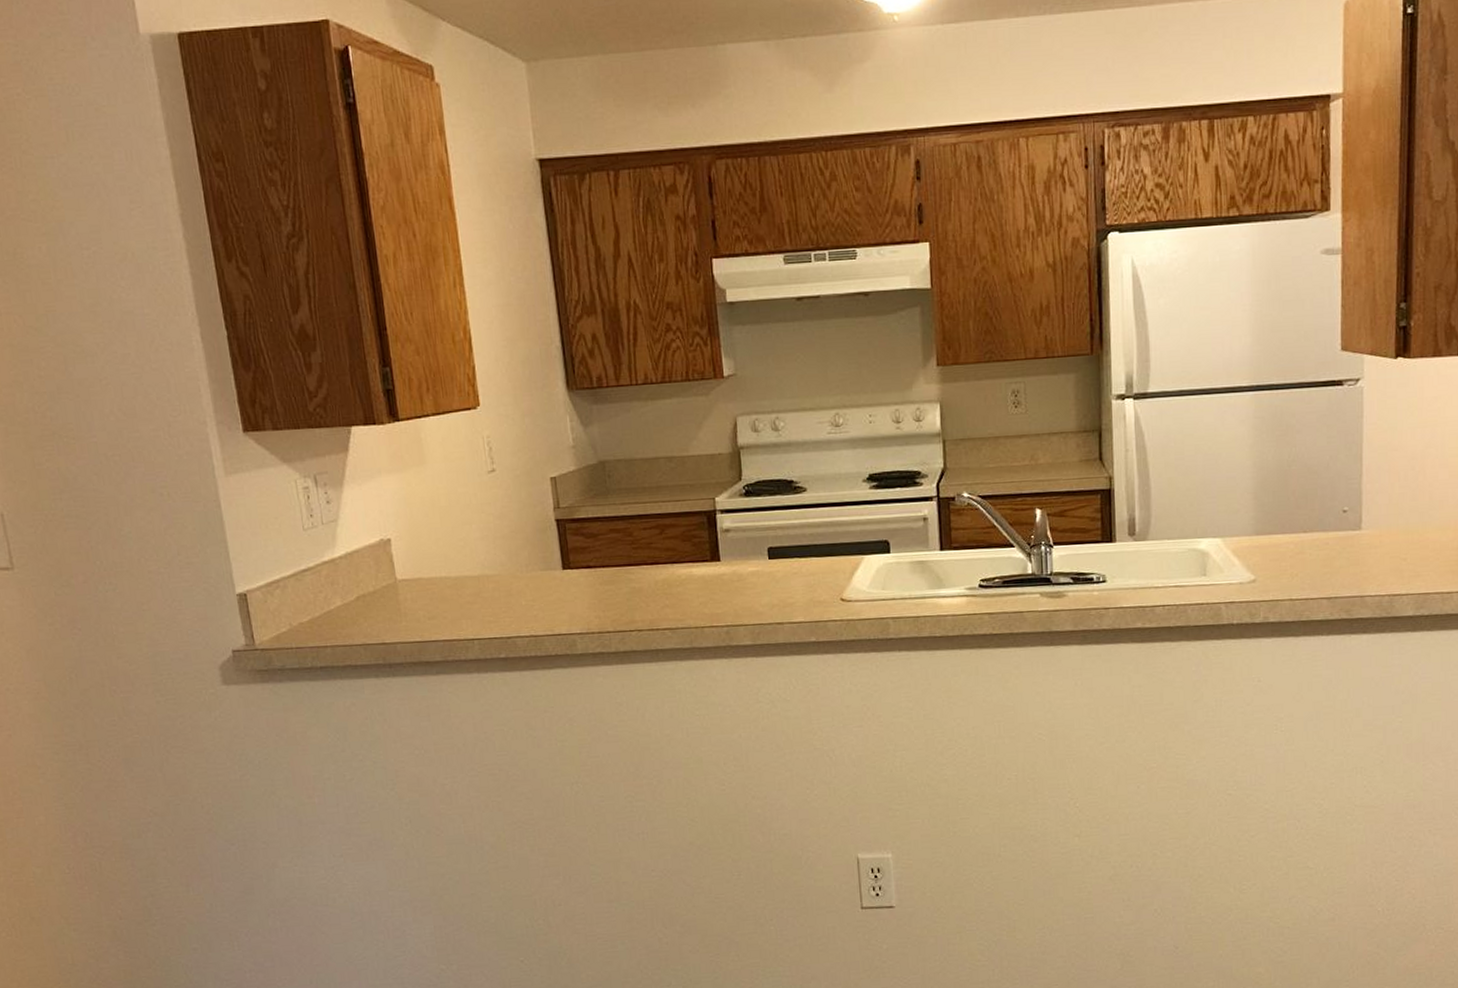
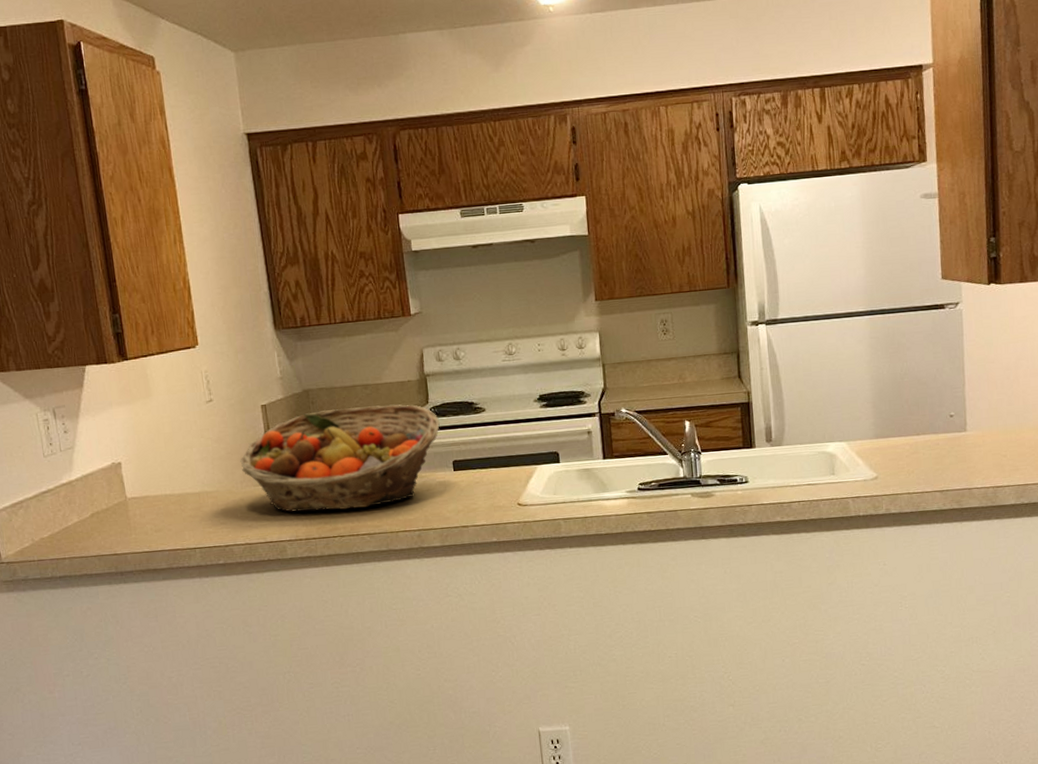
fruit basket: none [525,480,754,602] -> present [240,404,440,512]

